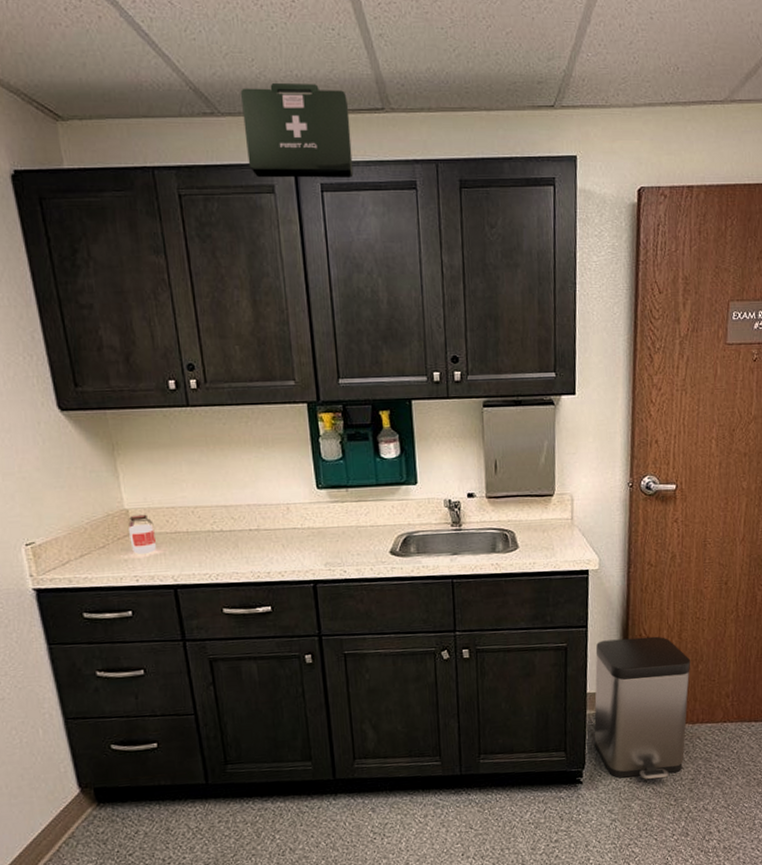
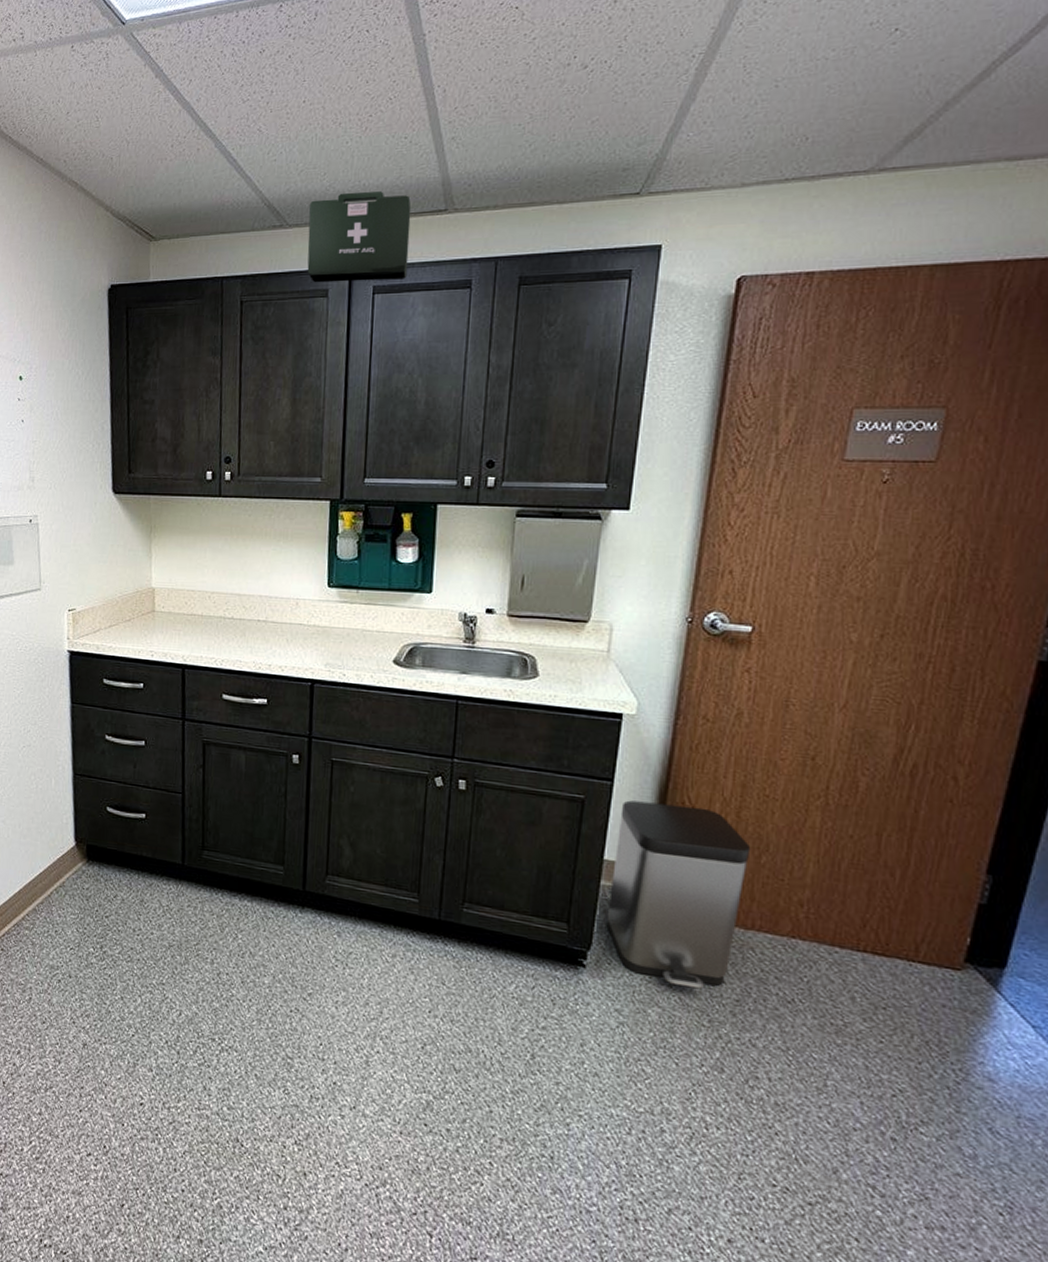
jar: present [128,514,157,554] -> none [152,594,174,632]

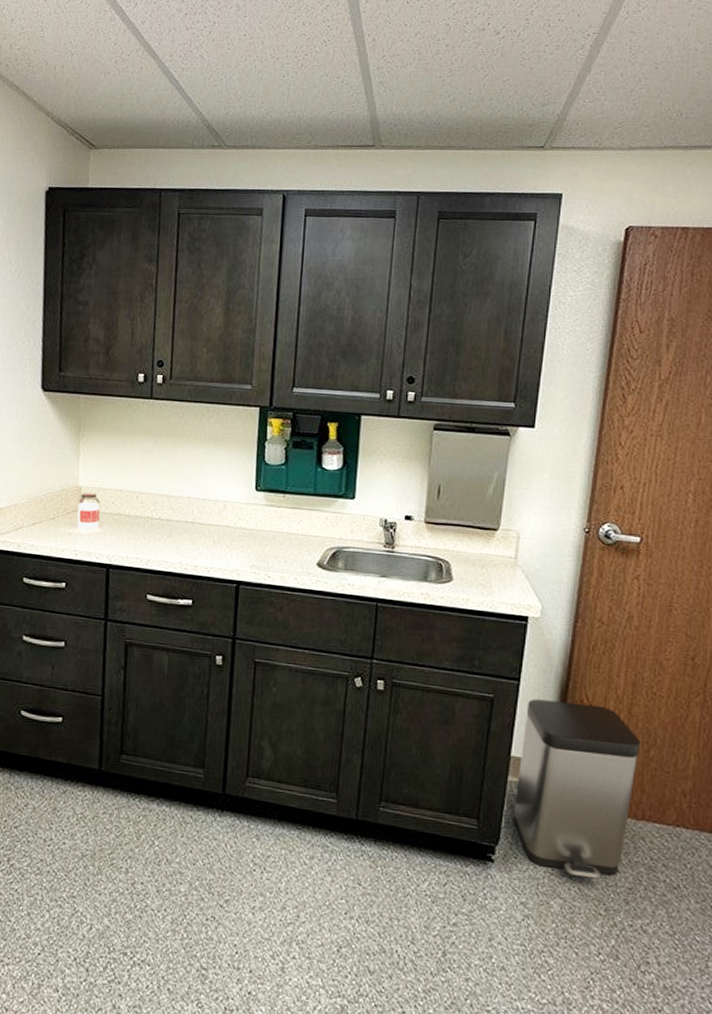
jar: none [152,594,174,632] -> present [77,492,101,531]
first-aid kit: present [307,191,412,283] -> none [243,121,342,205]

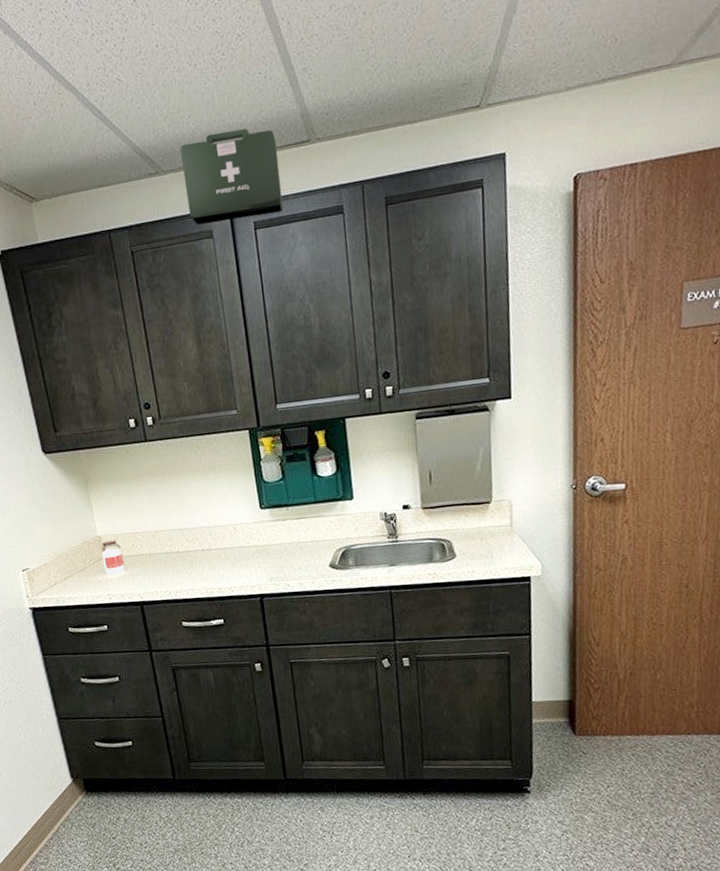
first-aid kit: none [243,121,342,205] -> present [179,128,284,226]
pedal bin: present [513,699,641,879] -> none [540,643,648,792]

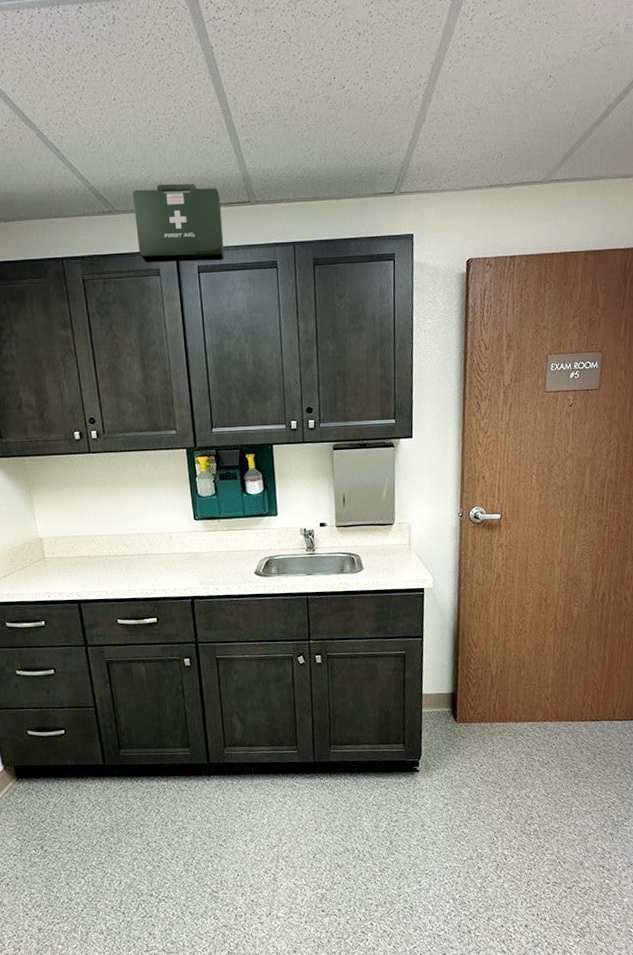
jar: present [101,540,125,576] -> none [42,542,65,575]

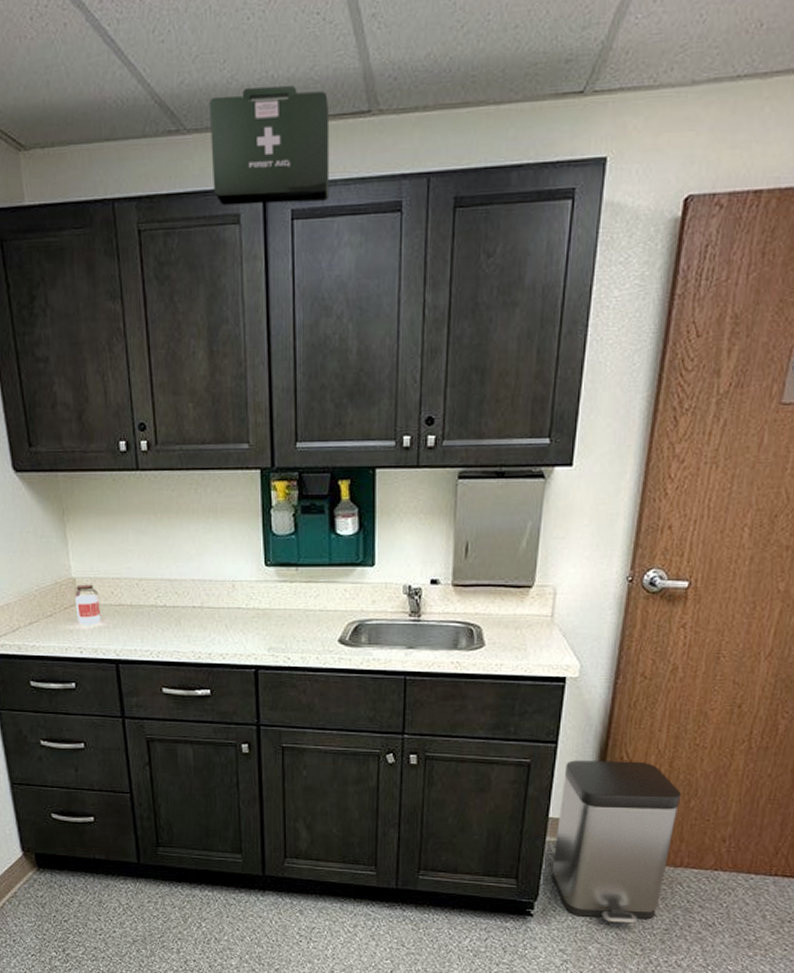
jar: none [42,542,65,575] -> present [75,584,101,625]
pedal bin: none [429,645,514,770] -> present [551,760,682,924]

